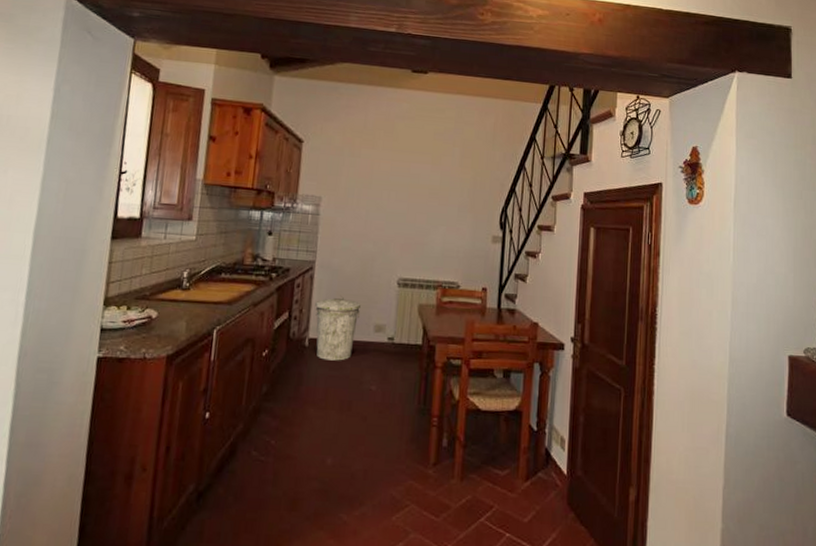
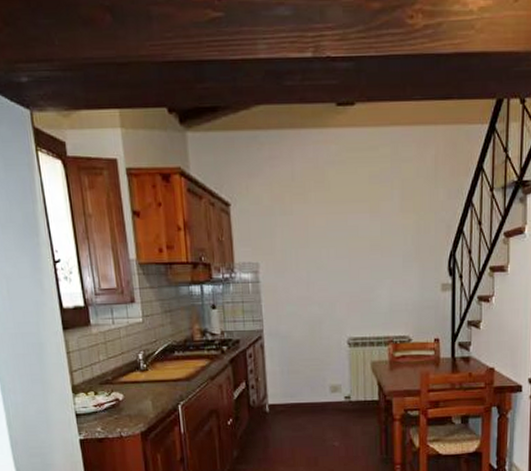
trash can: present [315,295,361,361] -> none [269,360,314,423]

